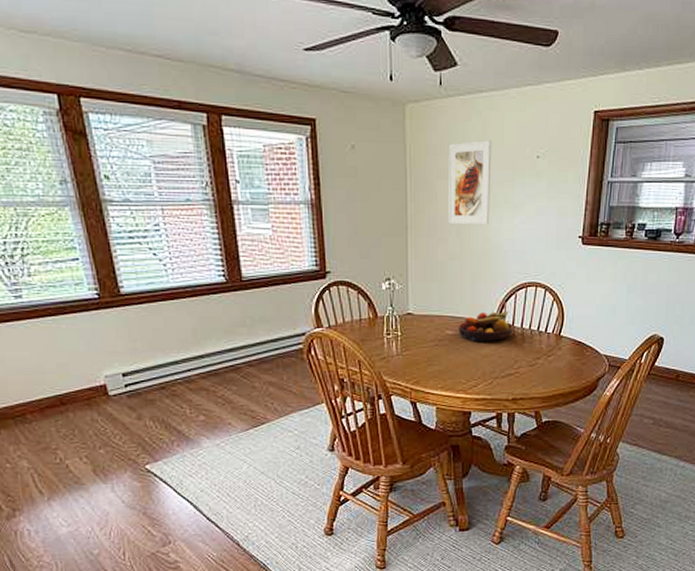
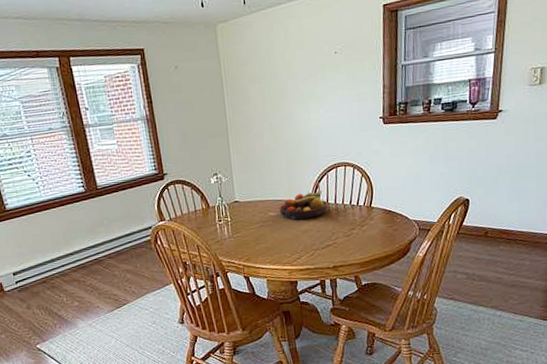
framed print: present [449,139,492,225] -> none [256,43,298,121]

